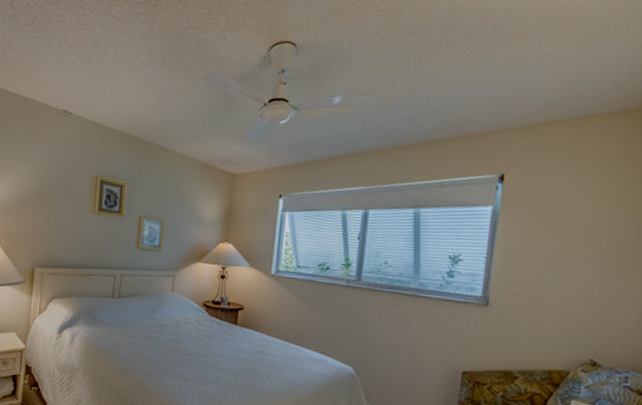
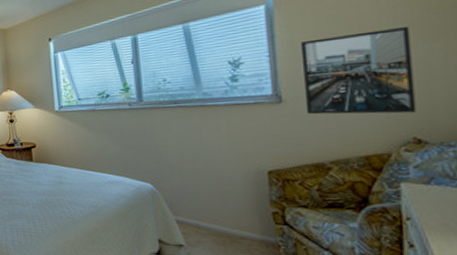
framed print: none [507,249,608,336] -> present [300,25,417,115]

